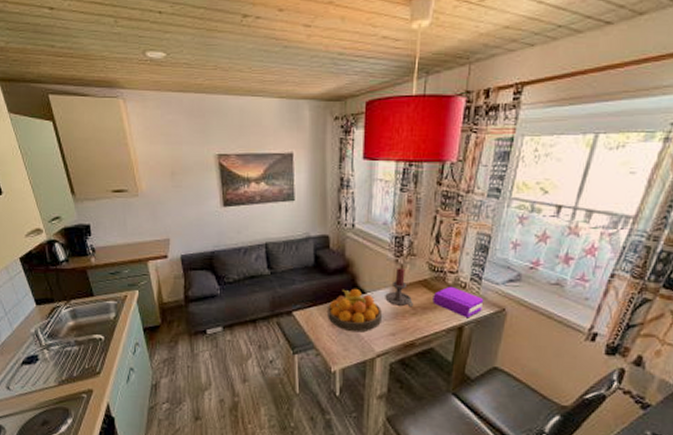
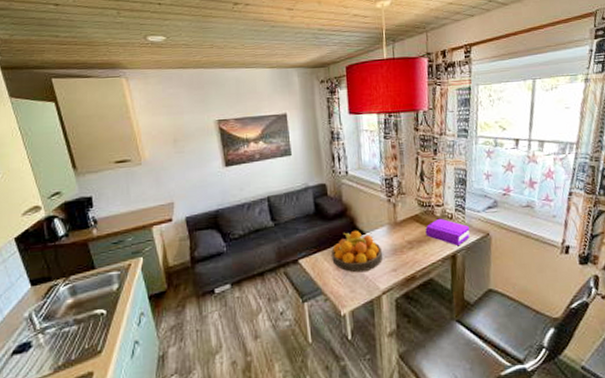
candle holder: present [385,268,413,308] -> none [383,206,409,242]

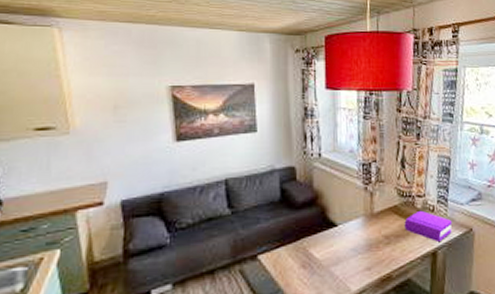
fruit bowl: present [331,230,383,273] -> none [297,221,357,271]

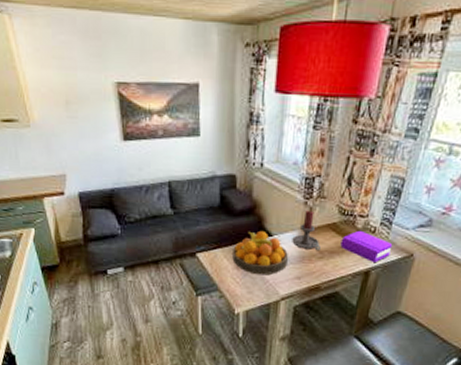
fruit bowl: none [297,221,357,271] -> present [232,230,289,275]
candle holder: none [357,195,386,237] -> present [292,210,320,251]

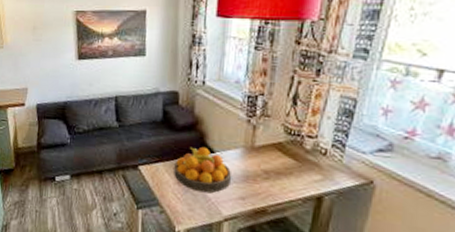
candle holder: present [292,210,320,251] -> none [235,128,266,171]
book: present [340,230,393,264] -> none [288,151,348,189]

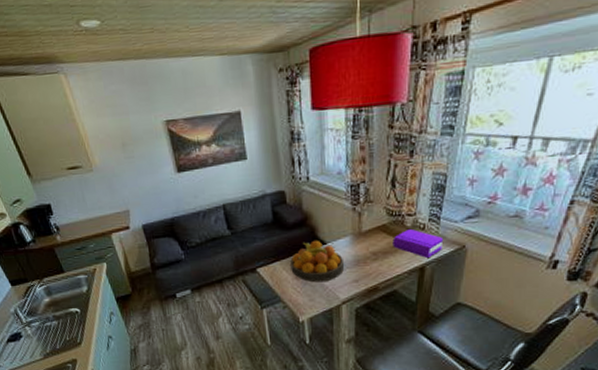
book: none [288,151,348,189] -> present [392,228,444,259]

